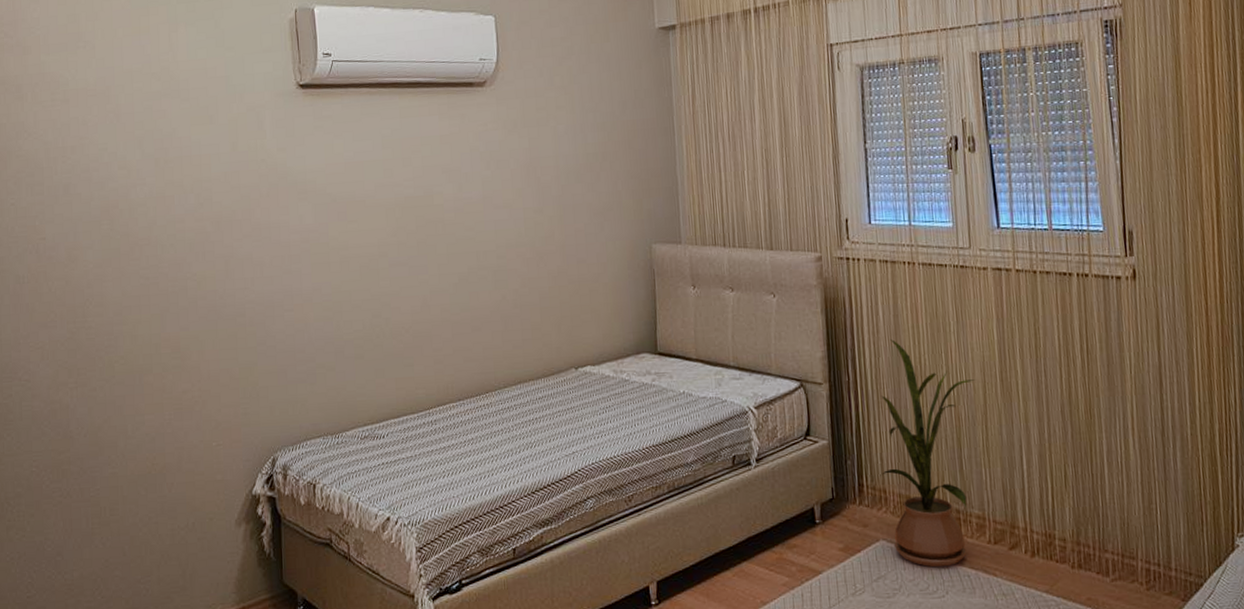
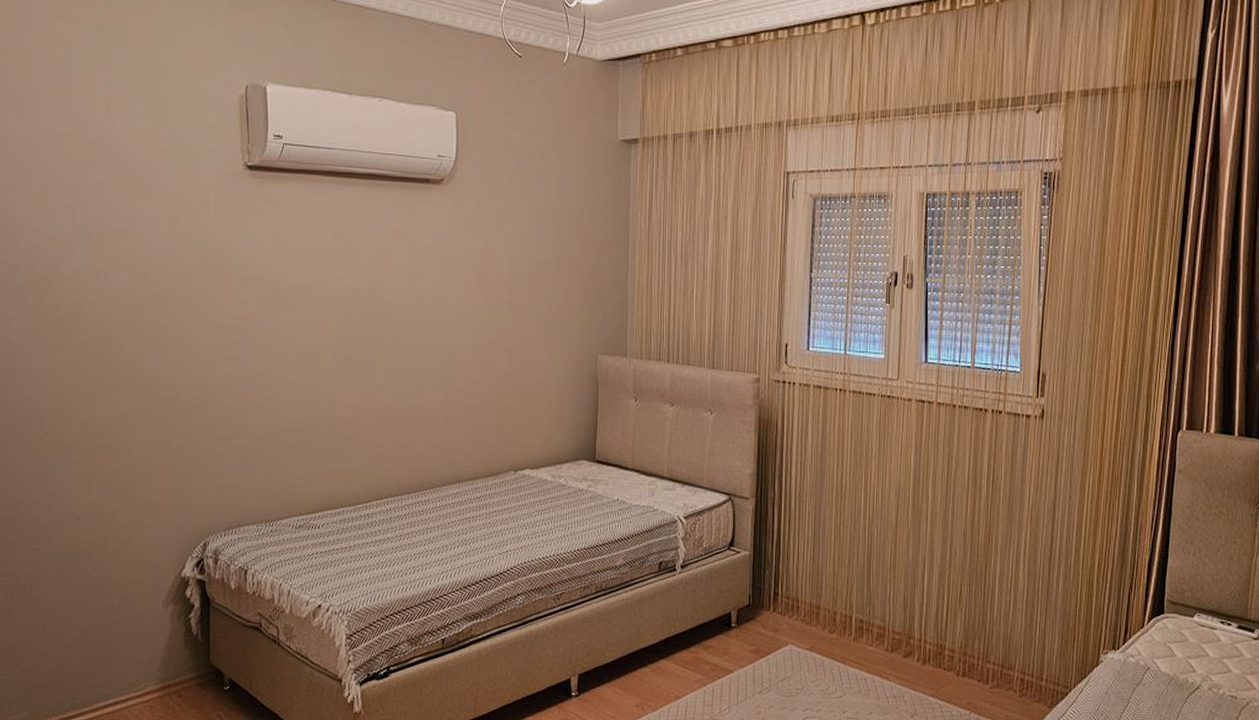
house plant: present [881,339,975,568] -> none [795,461,889,671]

